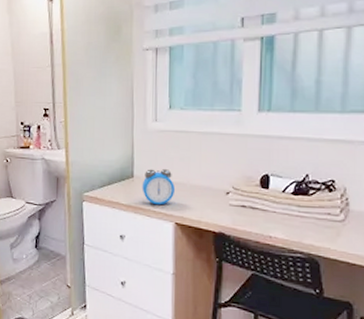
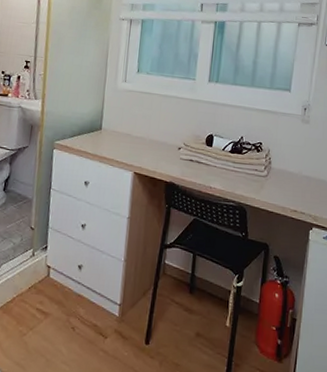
alarm clock: present [142,169,176,205] -> none [108,123,137,156]

